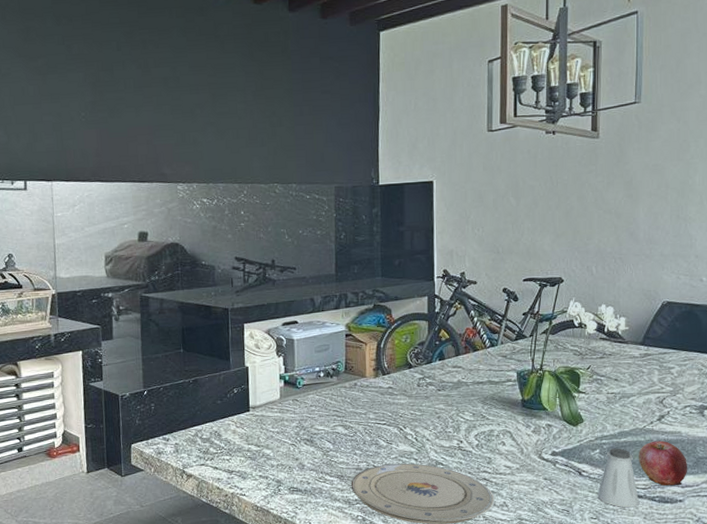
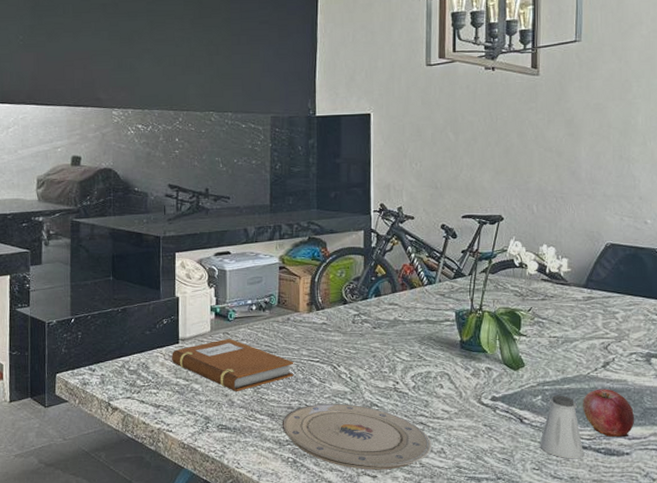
notebook: none [243,404,362,455] -> present [172,338,294,391]

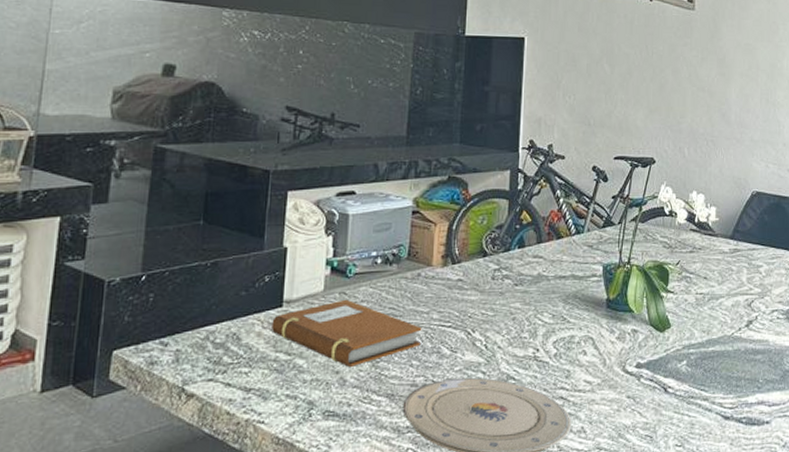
saltshaker: present [540,395,585,459] -> none [683,359,727,432]
apple: present [583,389,634,438] -> none [726,350,774,404]

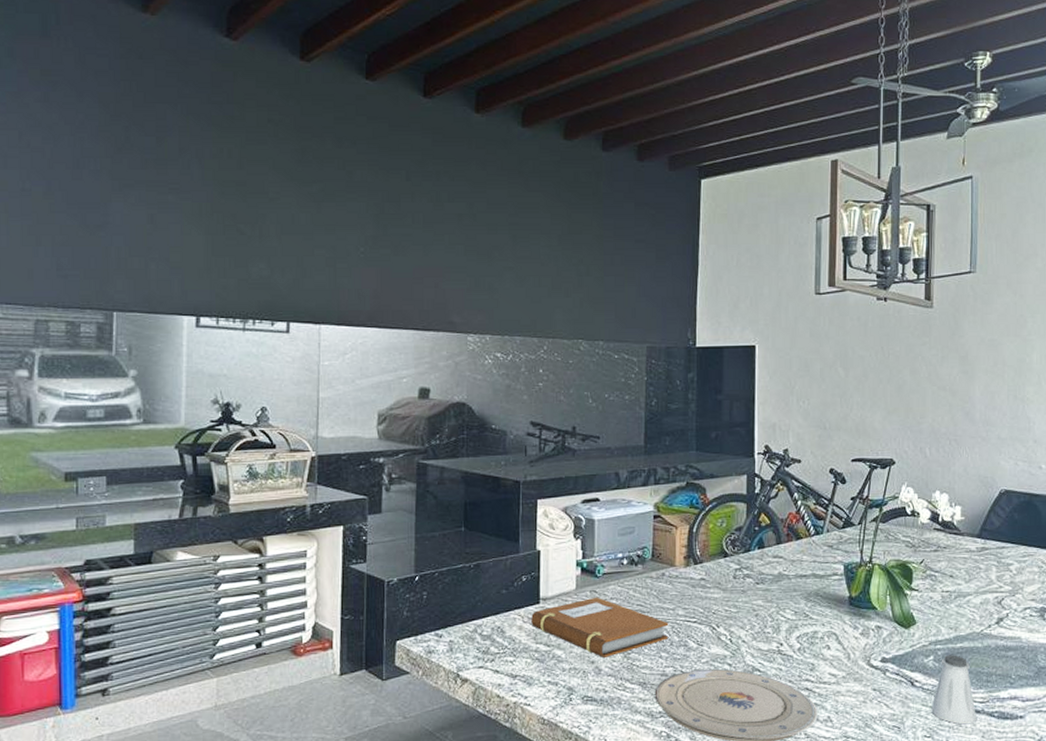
saltshaker: none [683,359,727,432] -> present [931,655,977,725]

